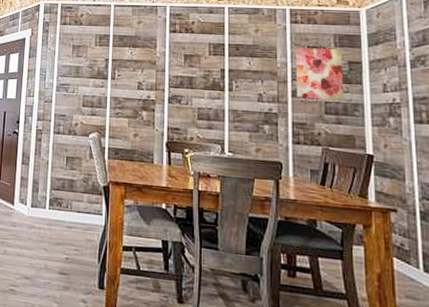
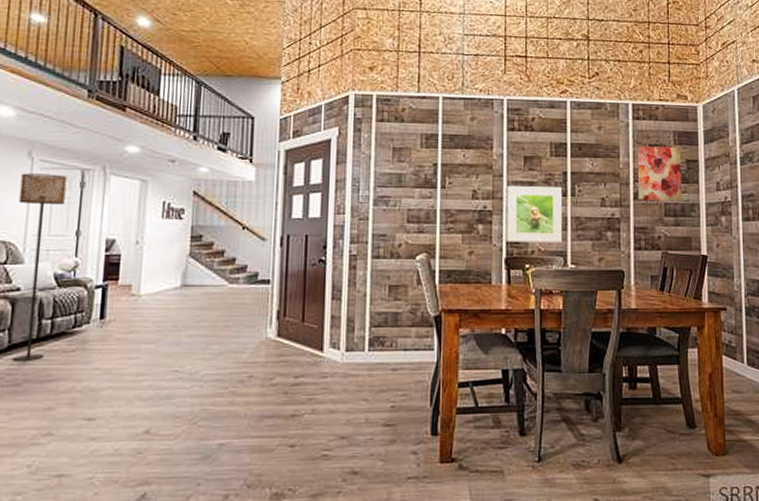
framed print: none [168,80,221,132] -> present [507,185,563,243]

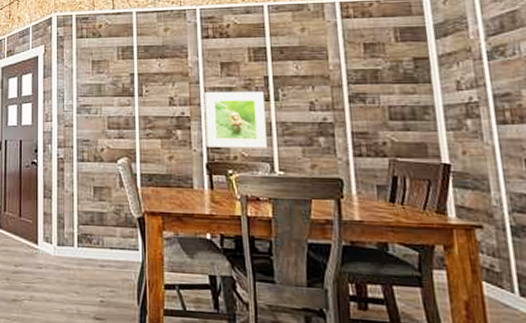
wall art: present [637,146,682,202] -> none [350,44,410,104]

